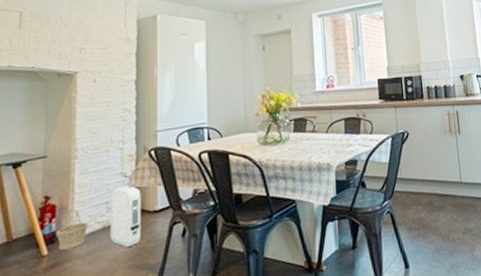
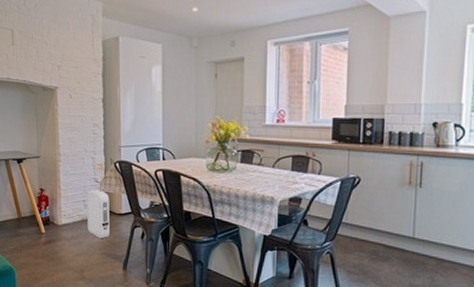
basket: present [56,207,88,250] -> none [50,200,71,232]

